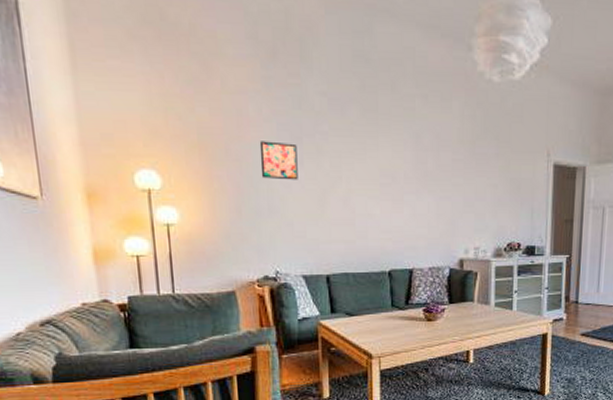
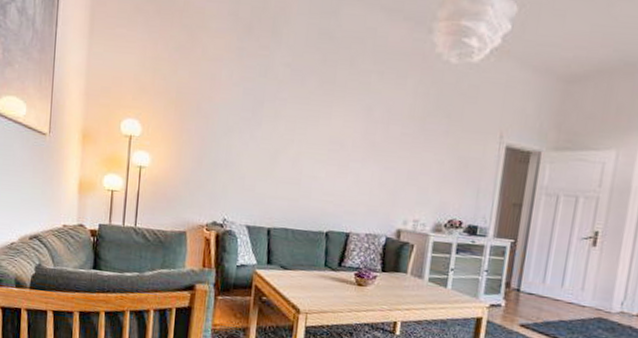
wall art: present [259,141,298,180] -> none [223,102,258,139]

